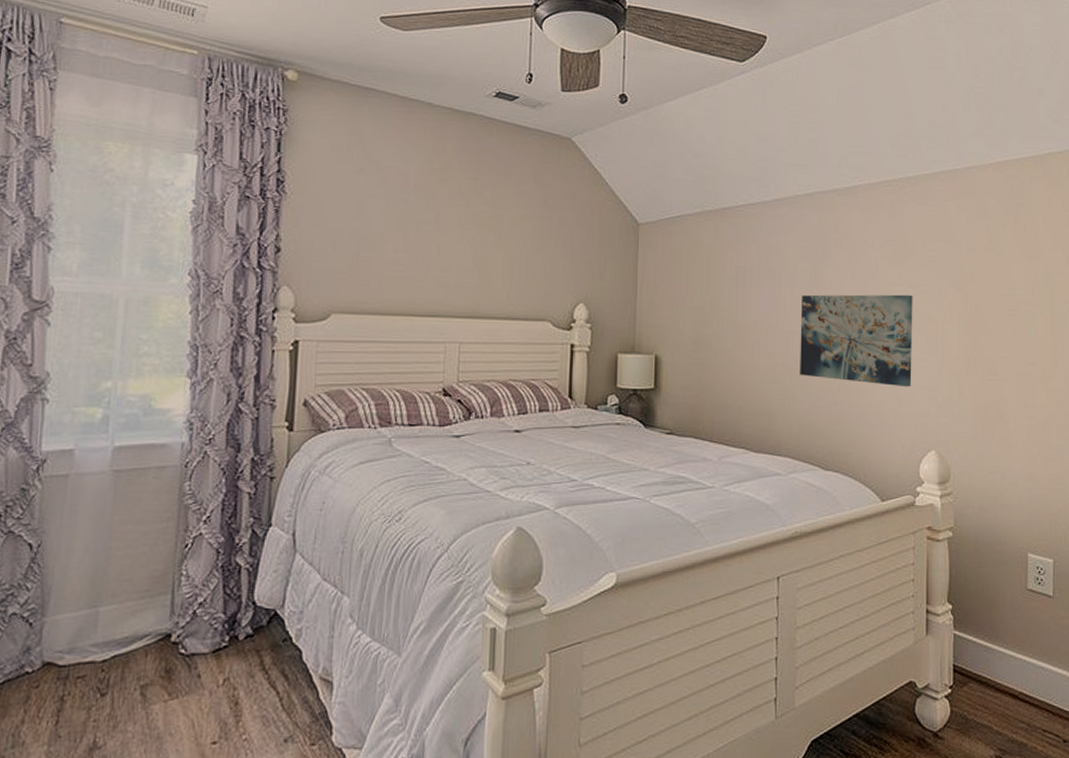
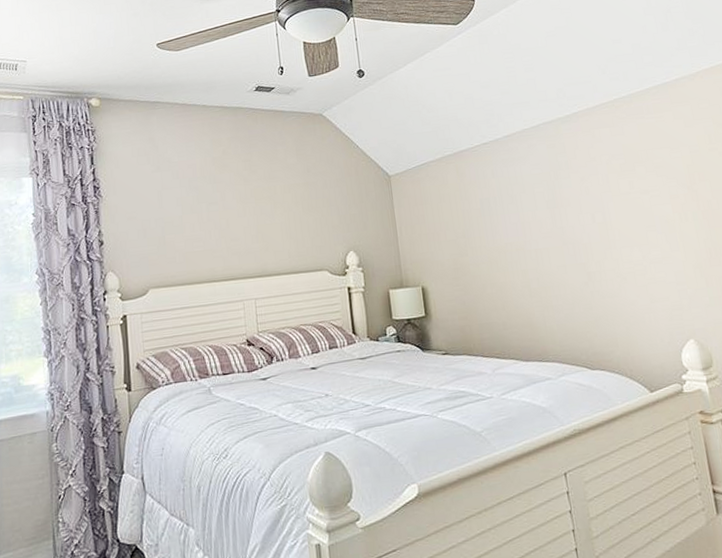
wall art: present [800,294,913,387] -> none [543,200,660,288]

